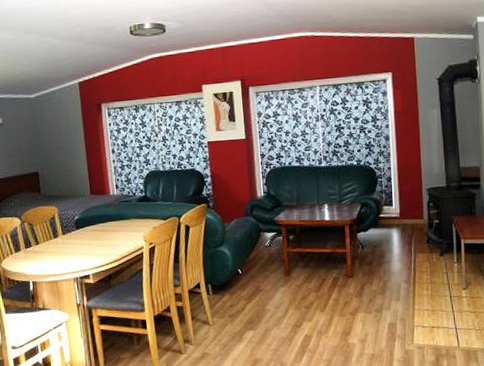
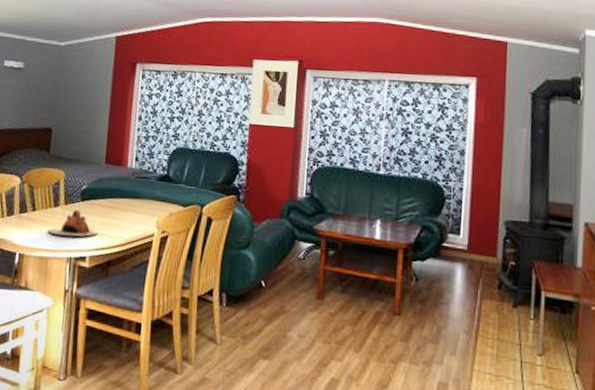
teapot: none [53,237,96,261] -> present [48,209,98,237]

